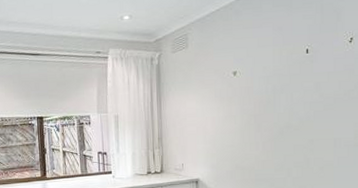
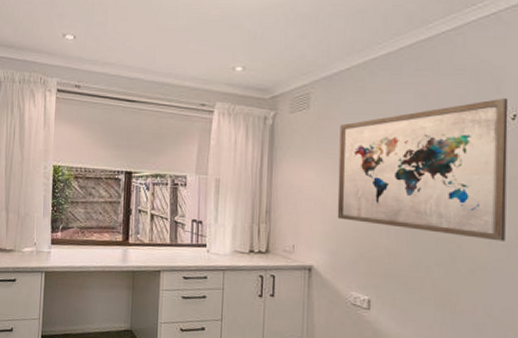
wall art: none [214,24,347,143] -> present [337,97,509,242]

